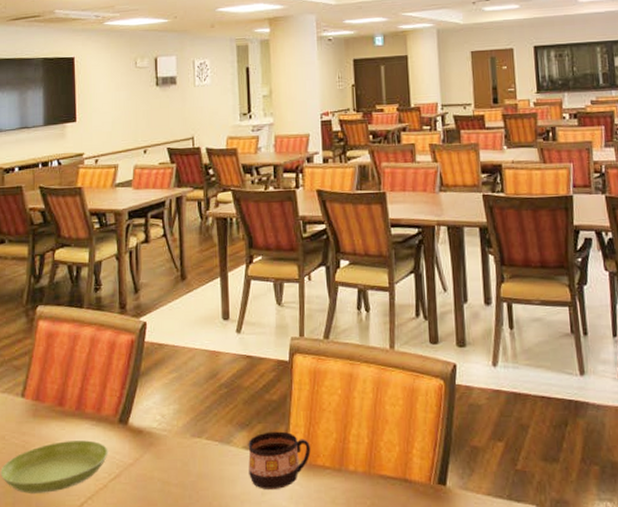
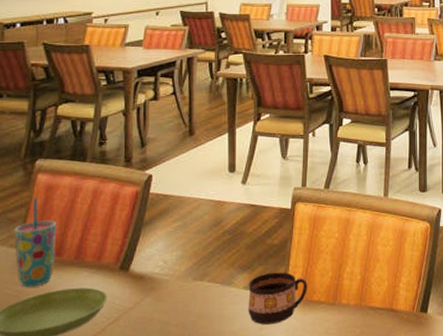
cup: none [19,345,58,438] -> present [14,198,56,288]

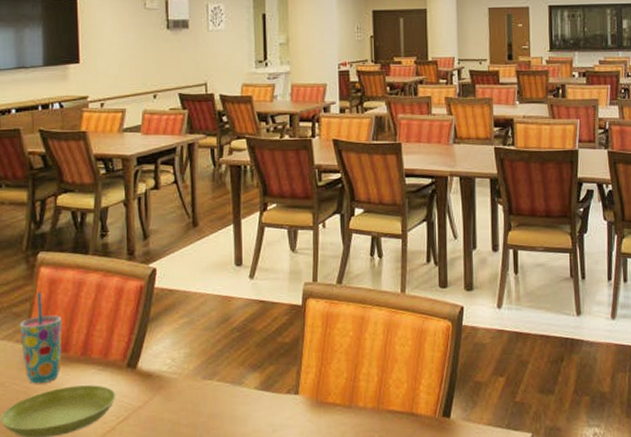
cup: present [248,272,308,325] -> none [260,372,322,427]

